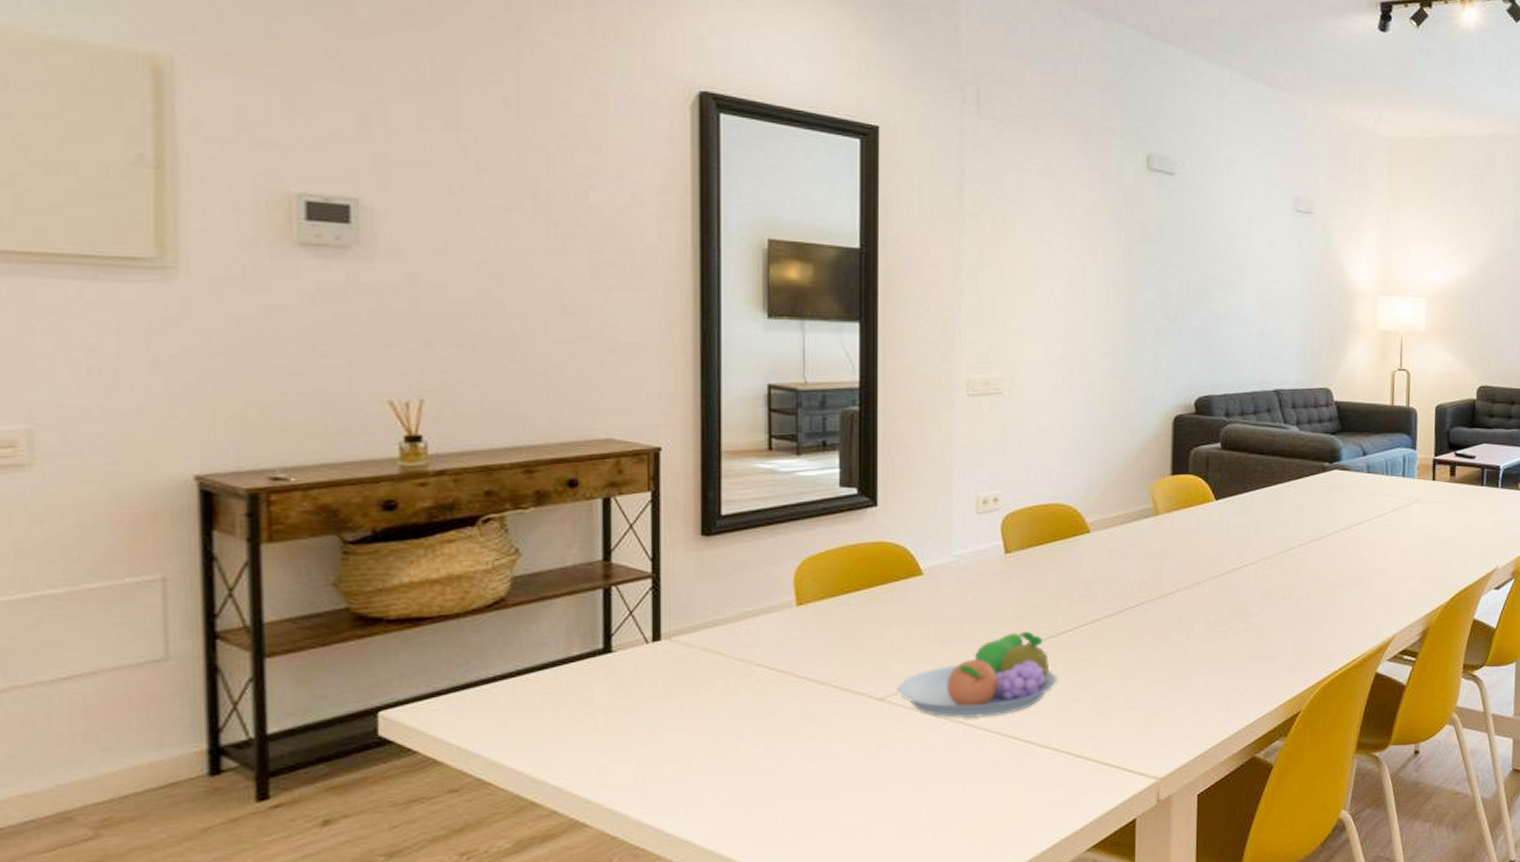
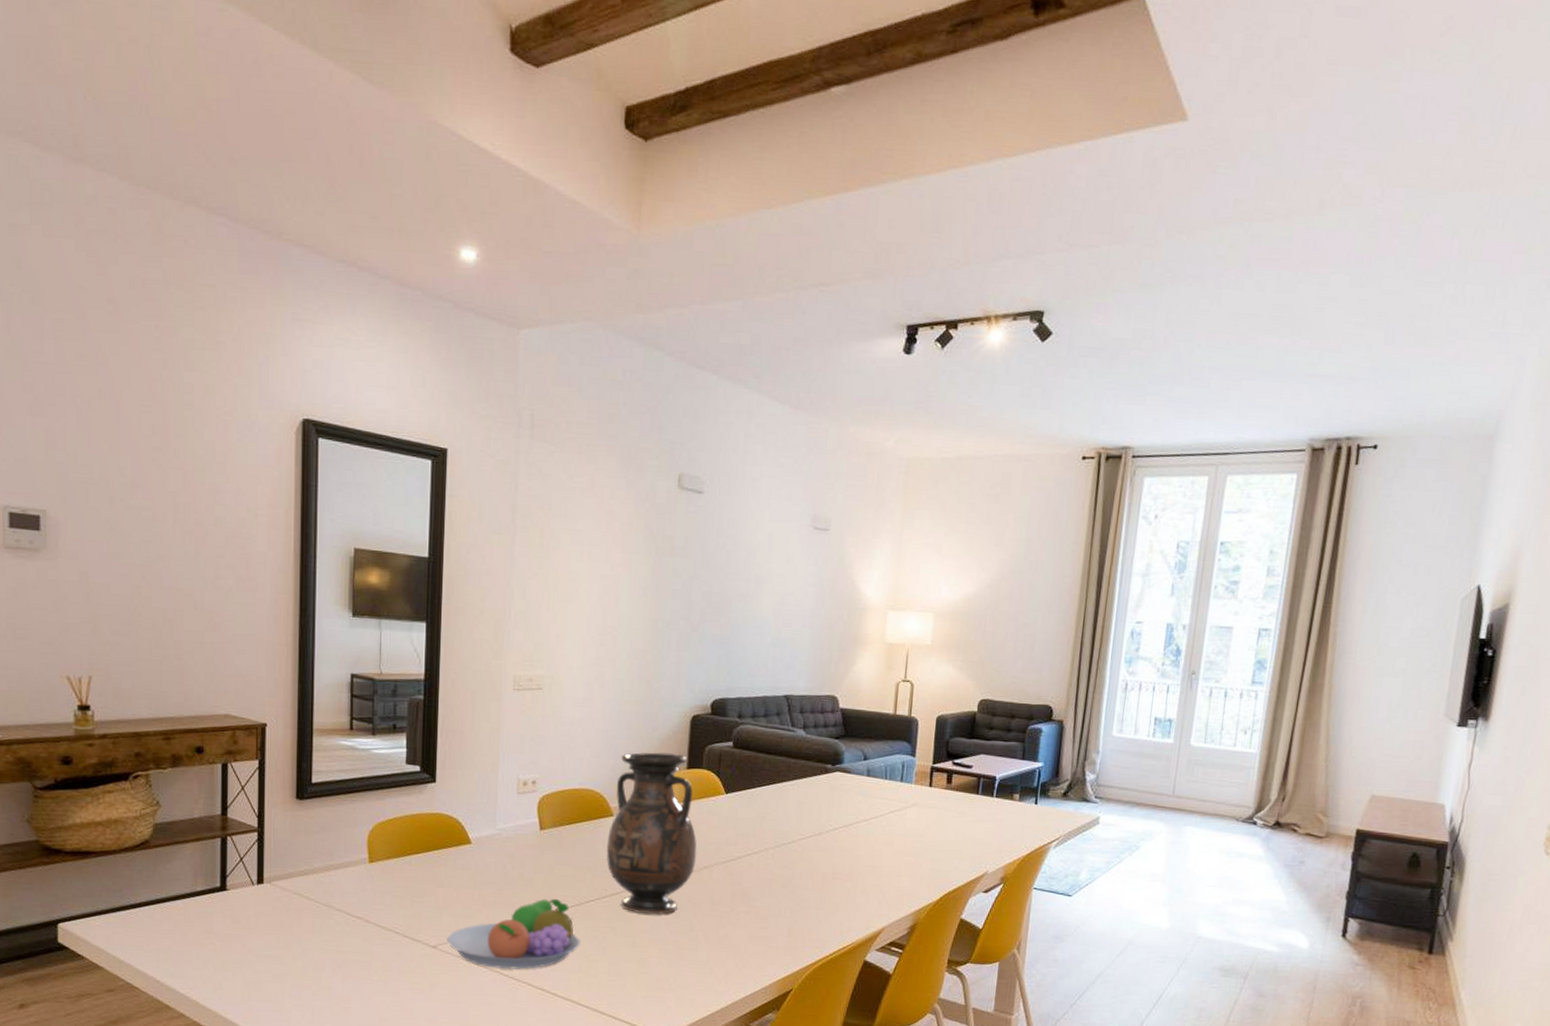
vase: none [1083,458,1187,641] -> present [606,752,697,915]

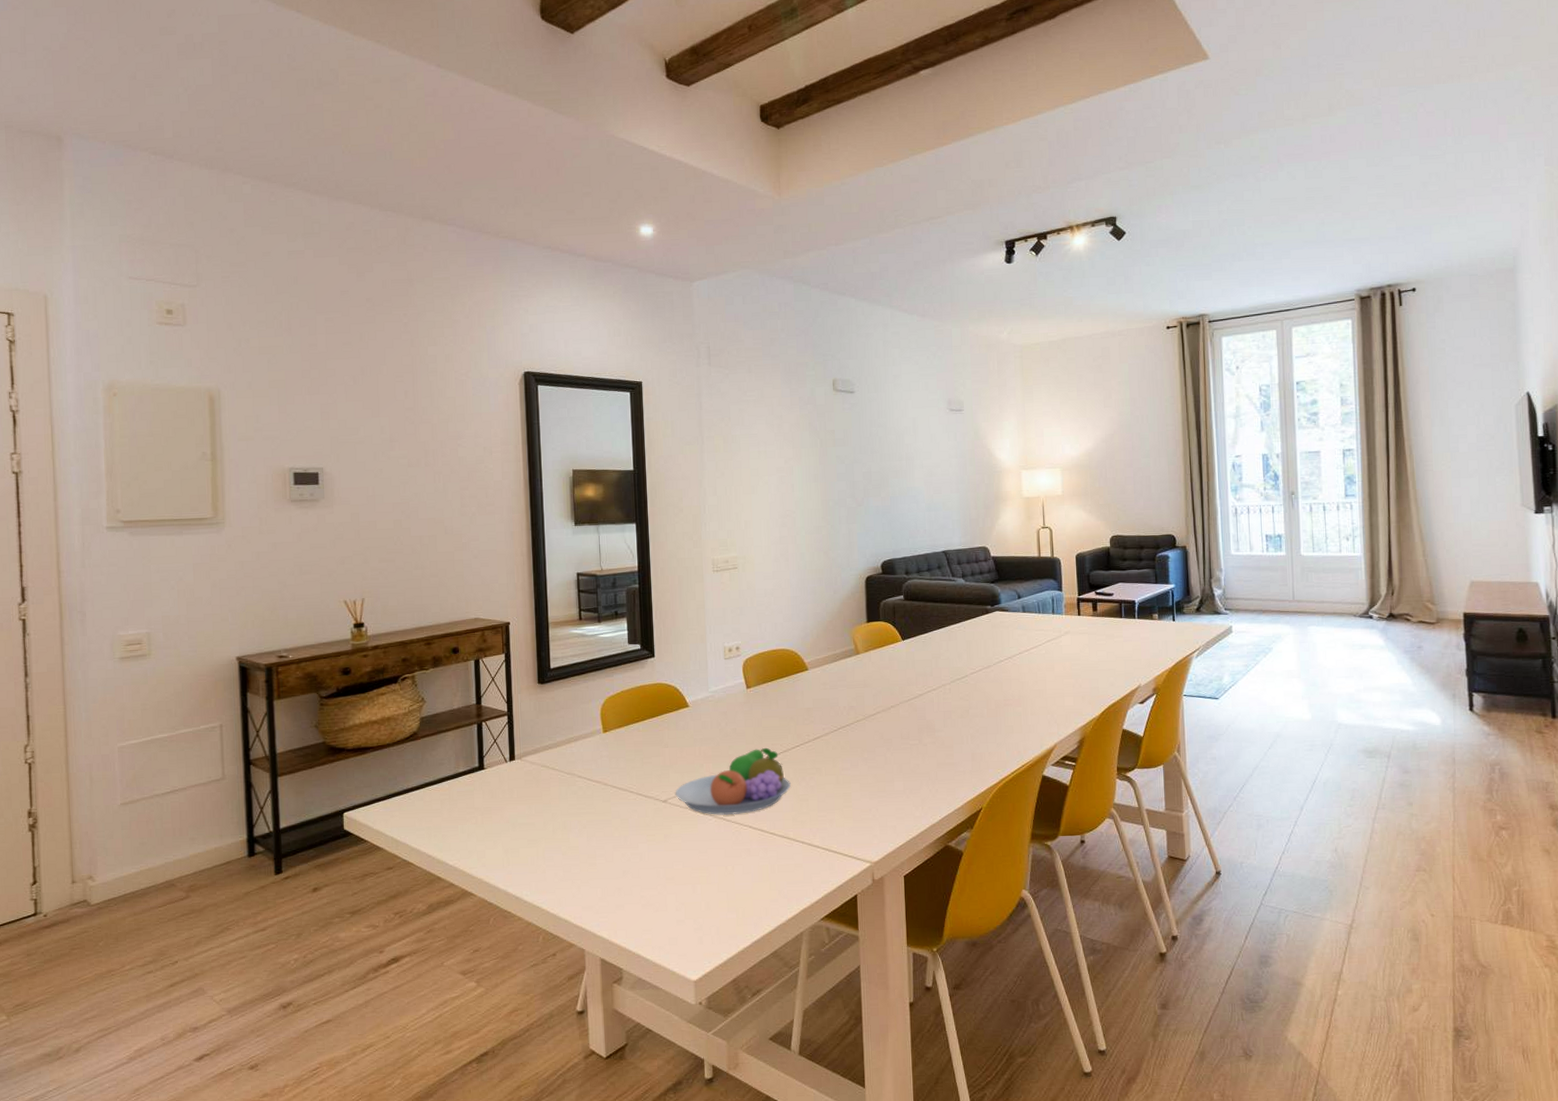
vase: present [606,752,697,915] -> none [805,610,884,754]

